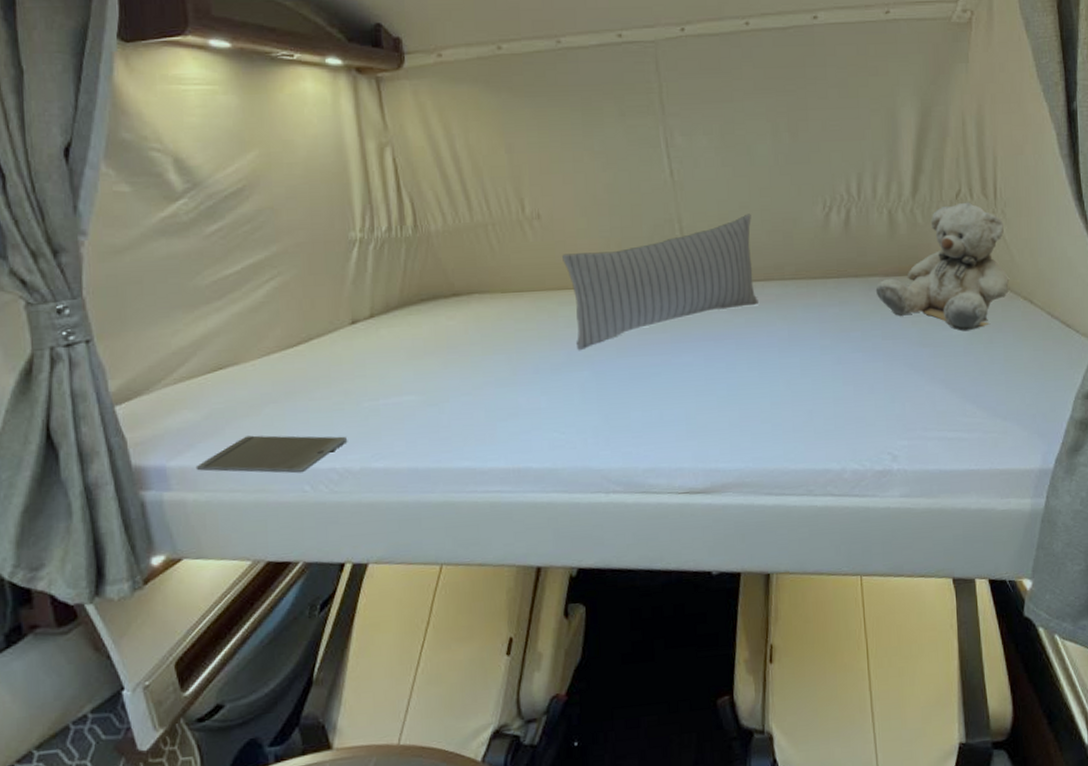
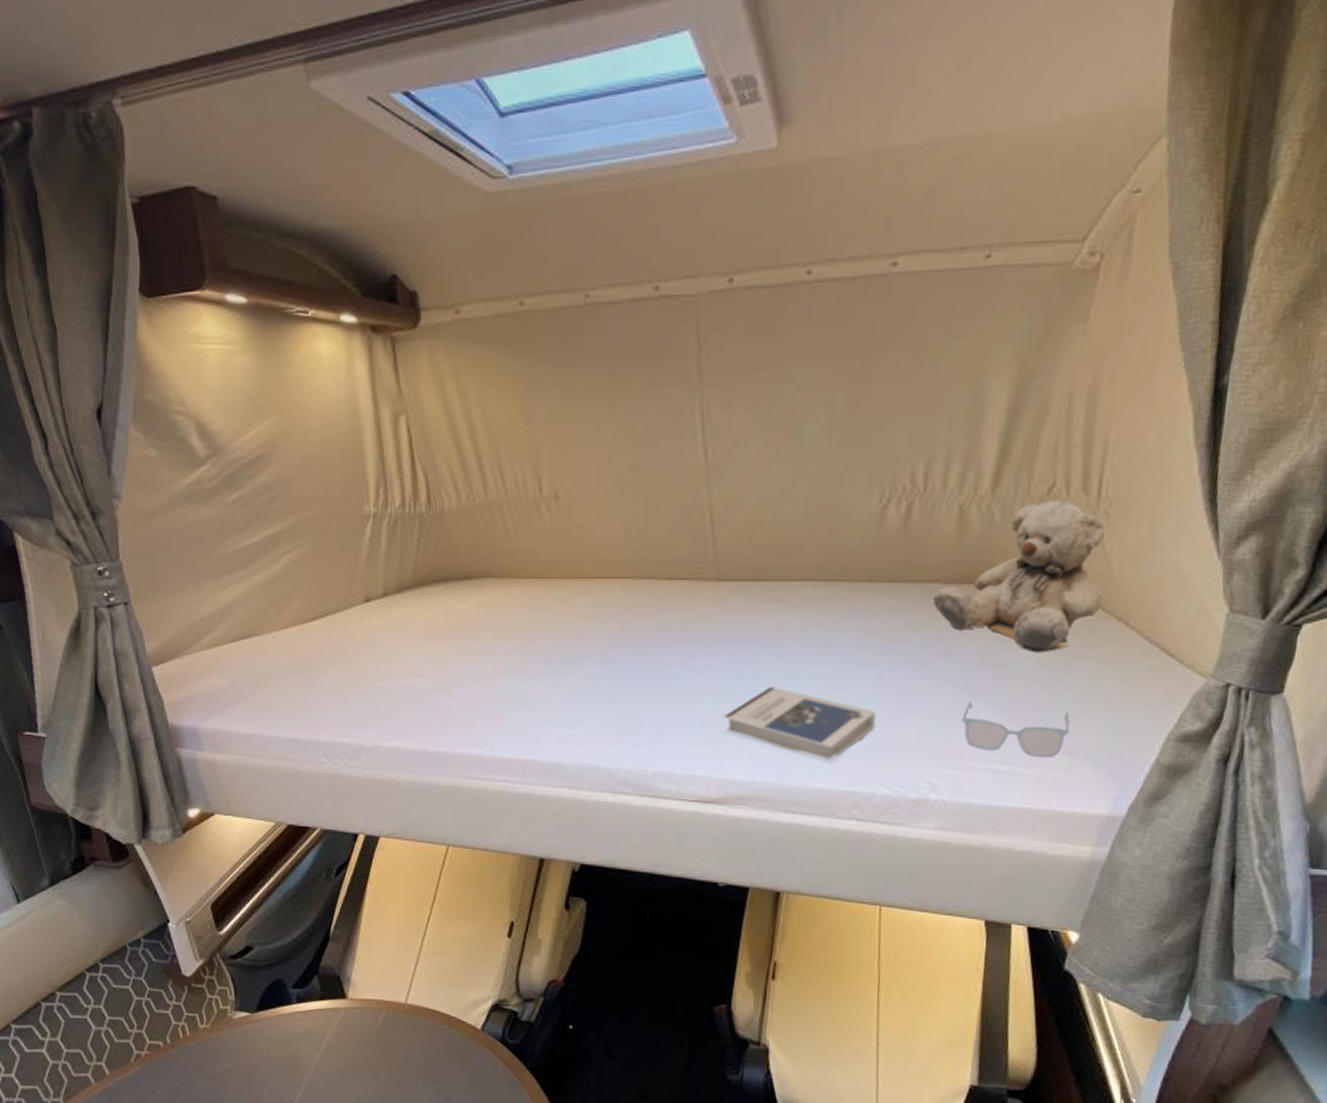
tablet: present [195,435,348,474] -> none [224,705,362,745]
pillow: present [562,213,758,351] -> none [580,503,794,645]
hardback book: none [704,378,840,445] -> present [722,687,877,764]
eyeglasses: none [911,378,1000,423] -> present [962,702,1070,758]

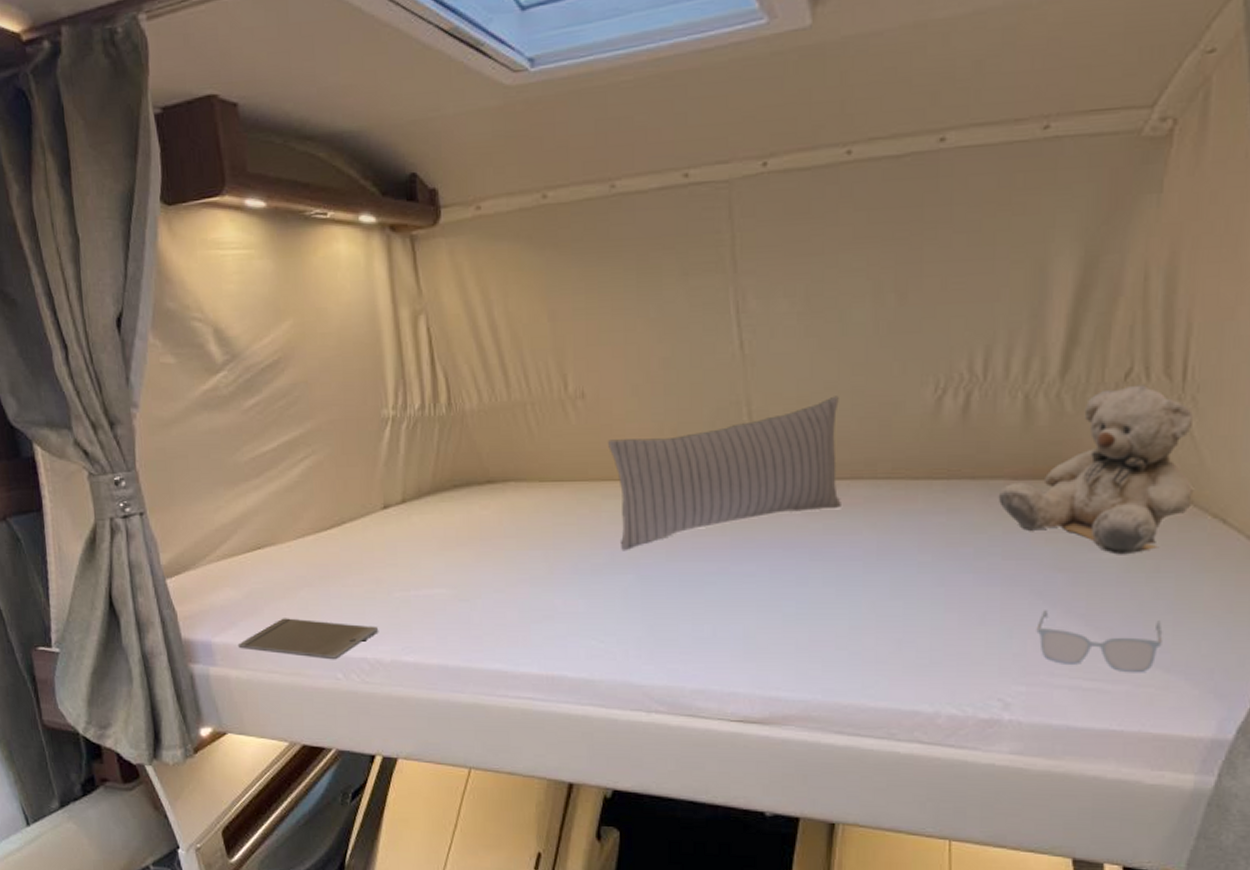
tablet: none [224,705,362,745] -> present [237,618,379,660]
pillow: none [580,503,794,645] -> present [608,396,841,551]
hardback book: present [722,687,877,764] -> none [766,595,939,680]

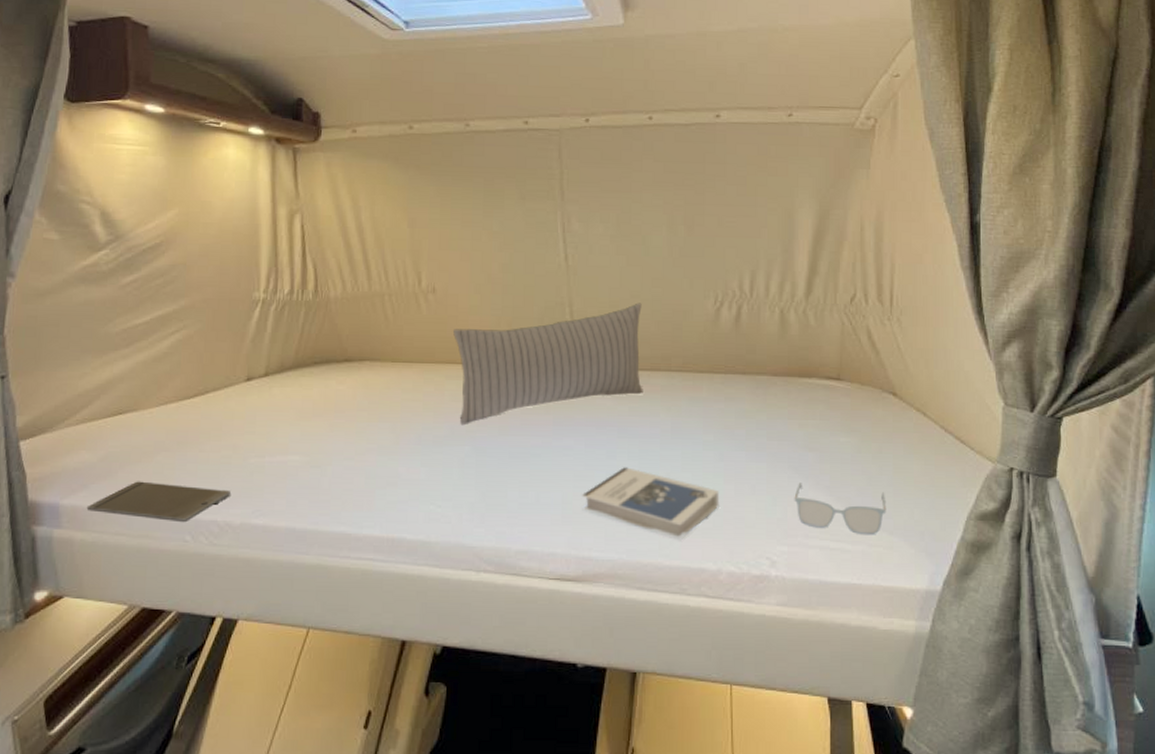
hardback book: none [766,595,939,680] -> present [581,467,720,541]
teddy bear: present [998,384,1193,555] -> none [763,307,901,439]

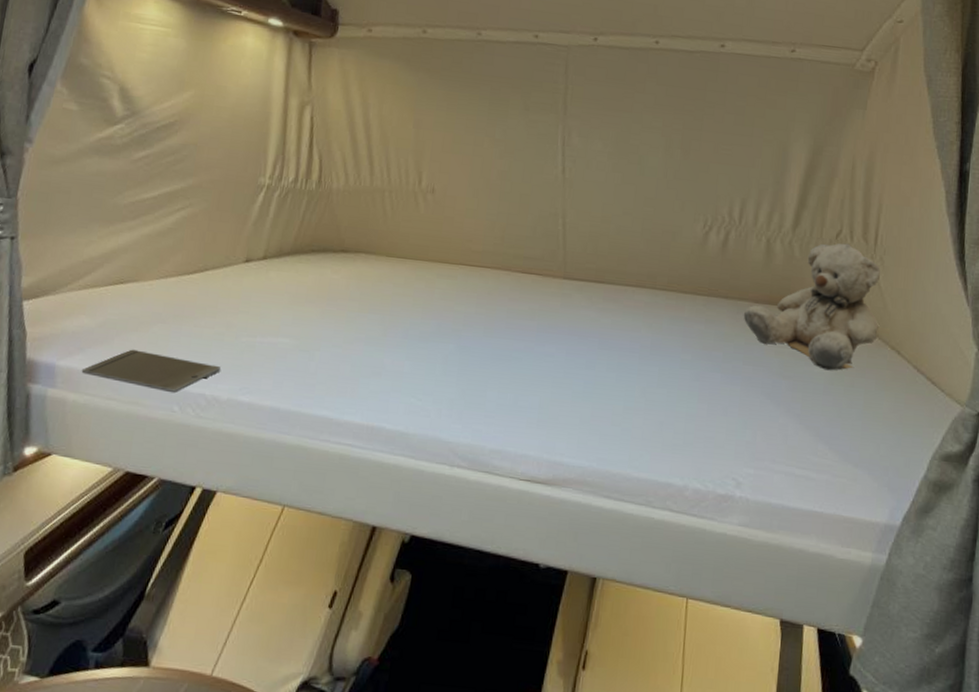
pillow: present [453,303,643,426] -> none [447,220,633,324]
hardback book: present [581,467,720,541] -> none [557,378,692,455]
teddy bear: none [763,307,901,439] -> present [743,243,880,371]
eyeglasses: present [794,482,887,536] -> none [764,408,854,466]

